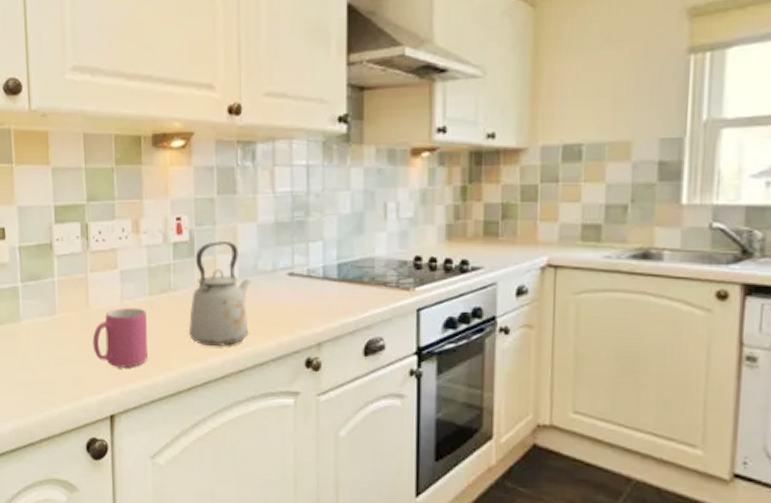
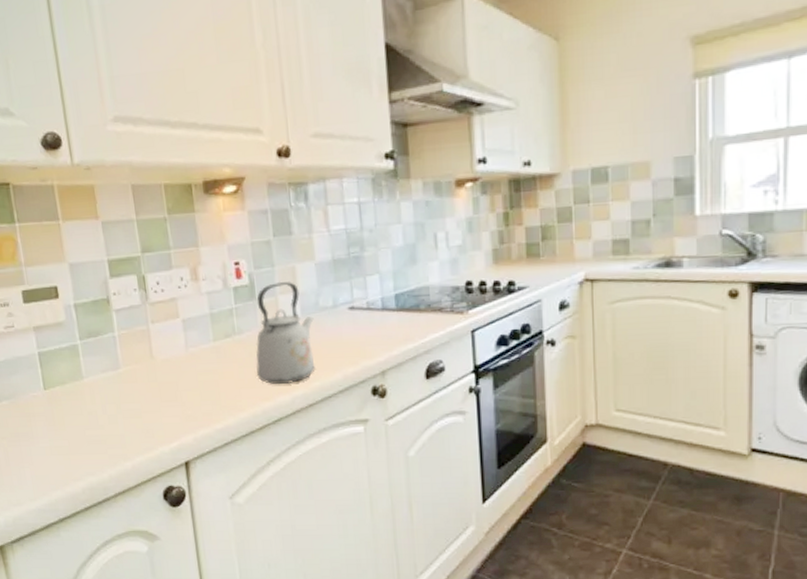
mug: present [92,307,149,368] -> none [160,354,218,414]

